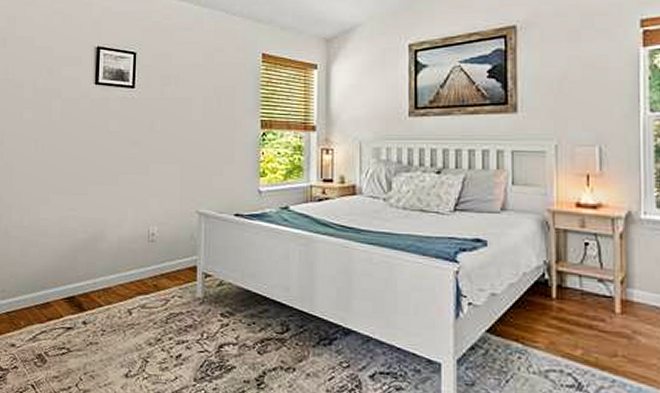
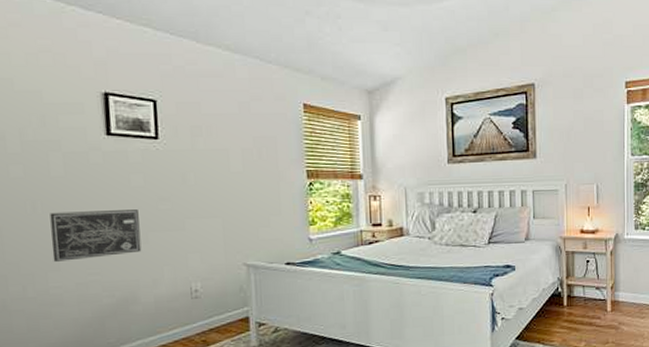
wall art: none [45,152,113,196] -> present [50,210,142,262]

